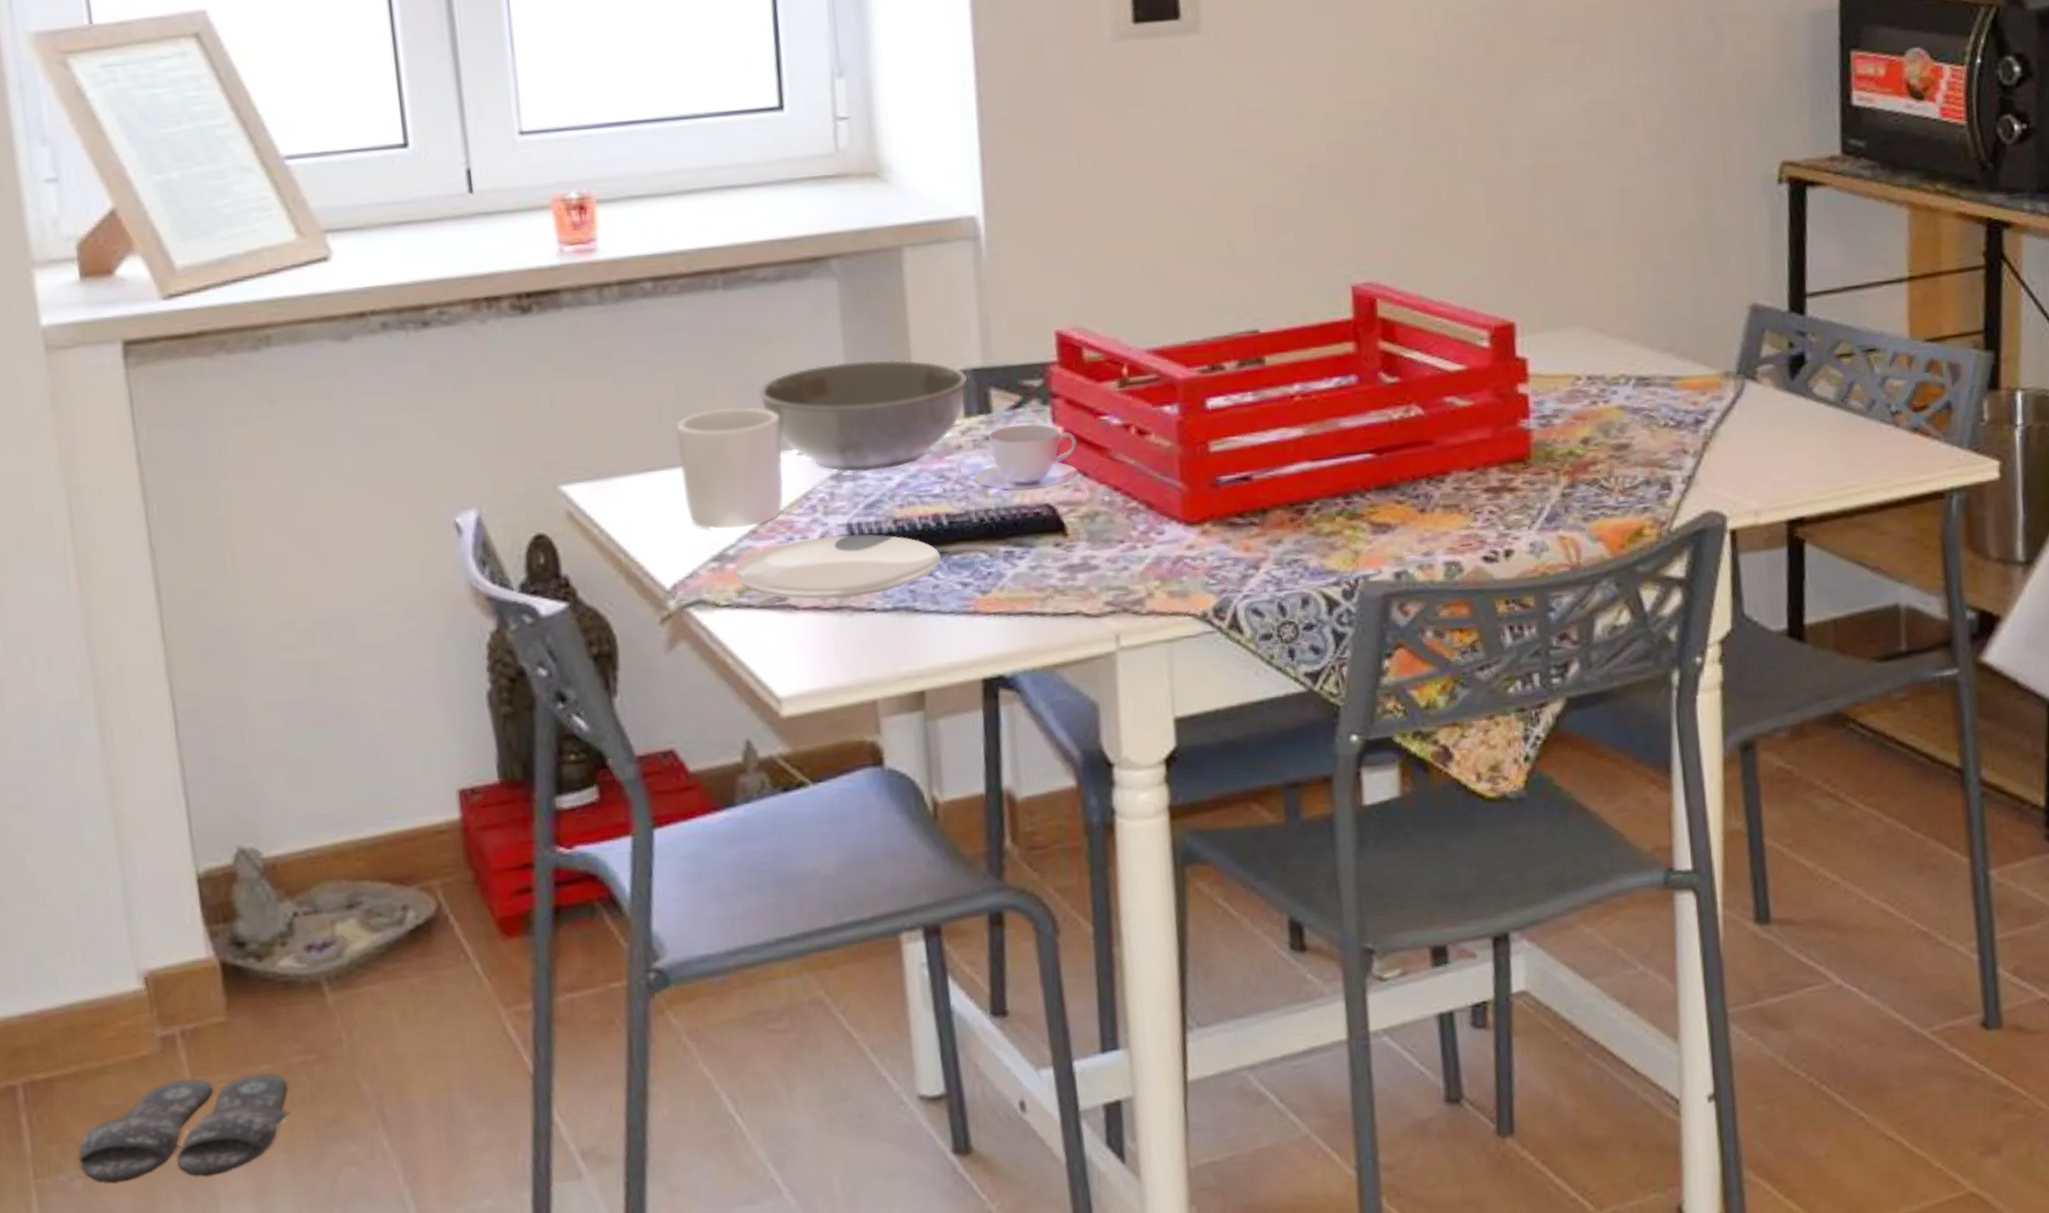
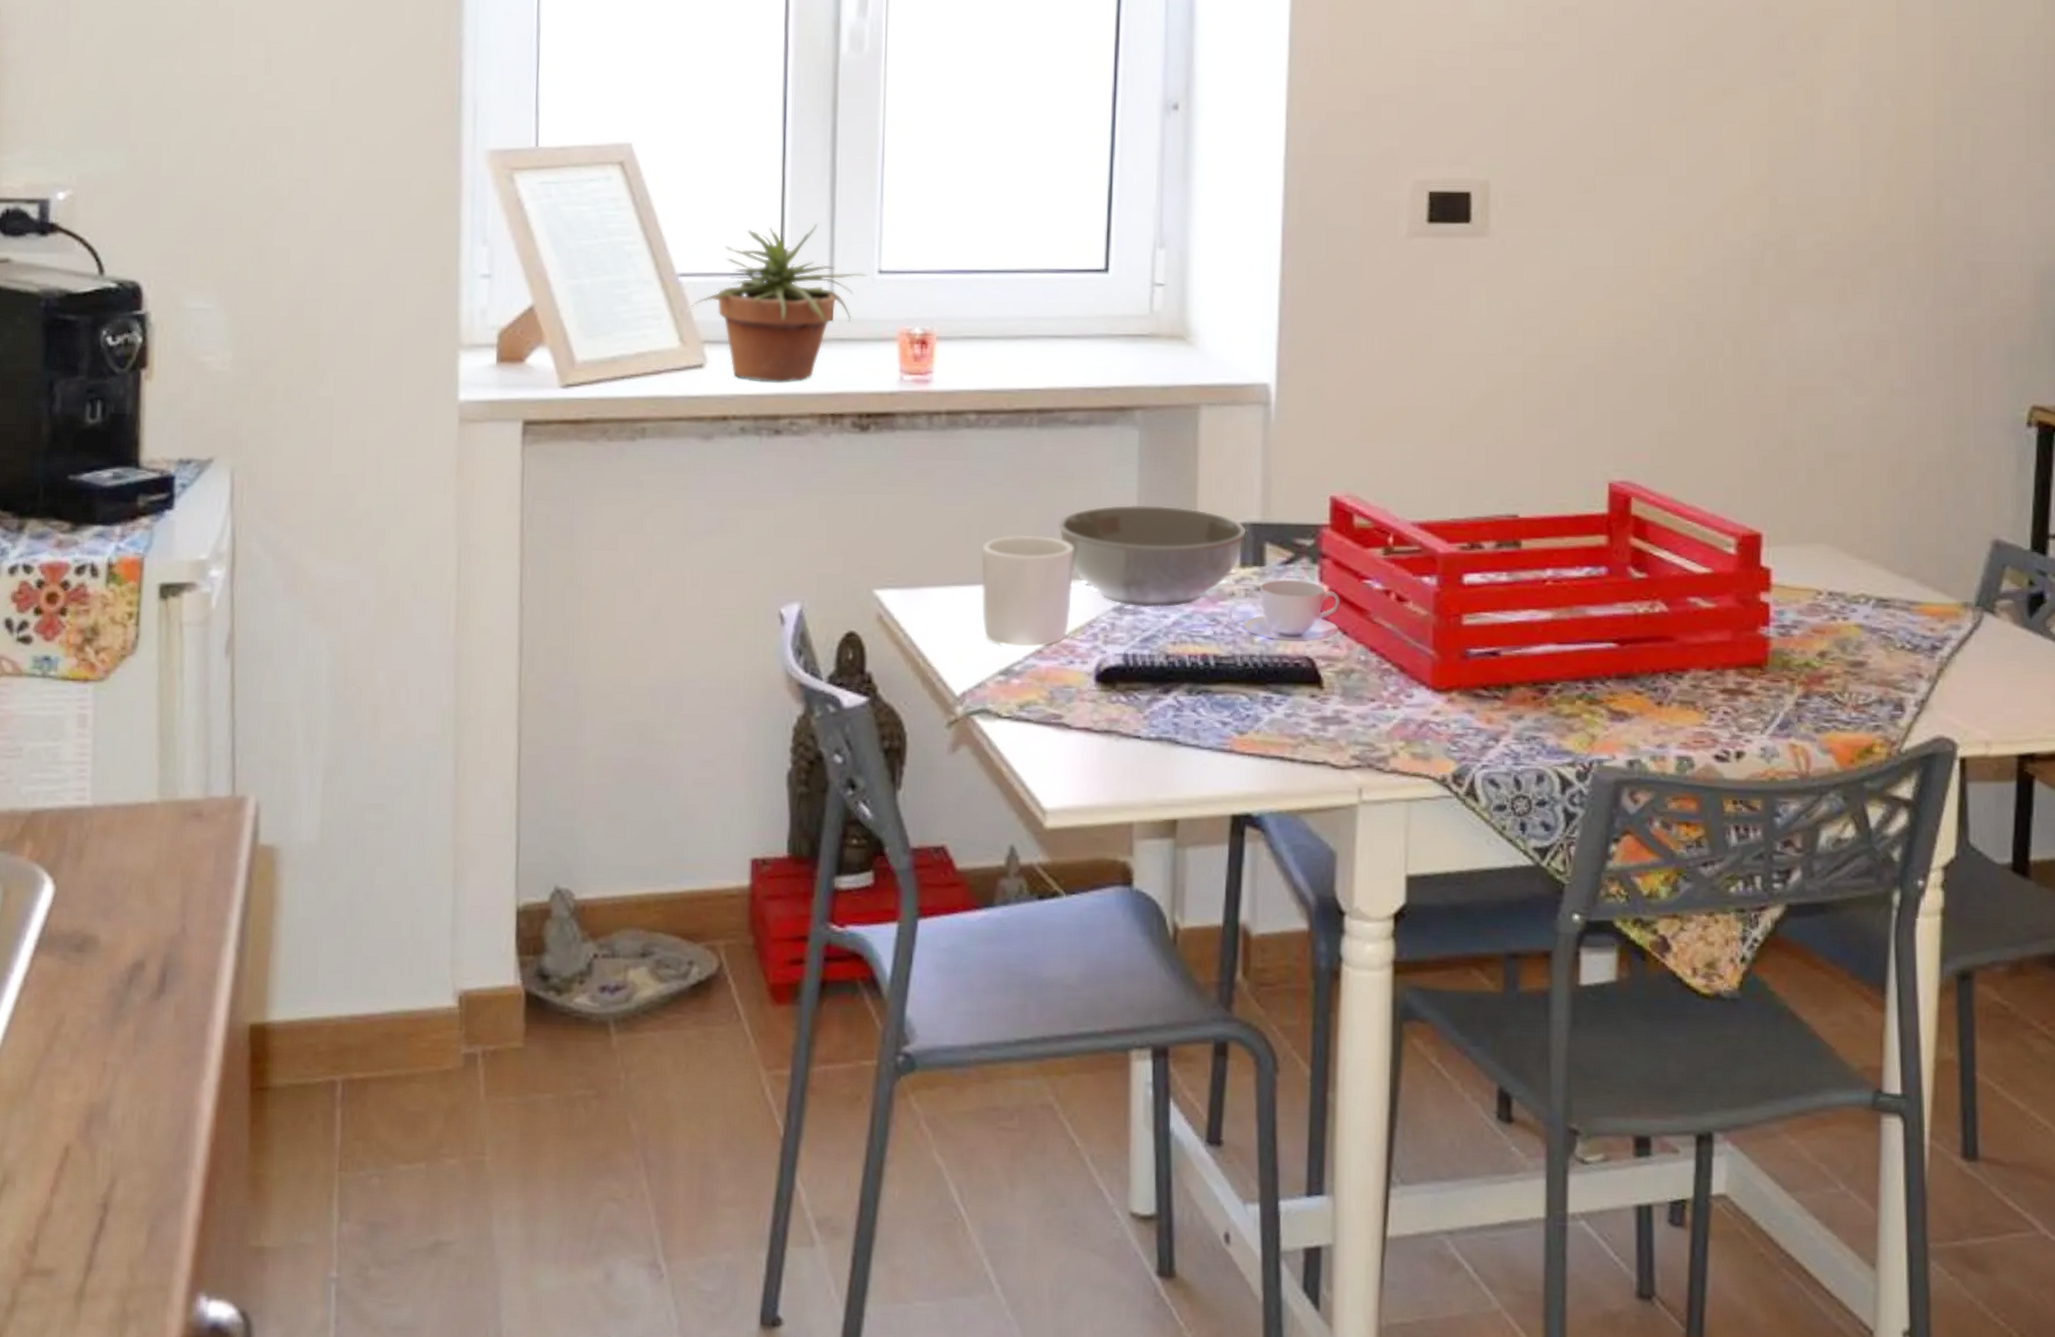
slippers: present [77,1072,290,1182] -> none [378,1096,567,1191]
potted plant: none [303,84,507,269] -> present [690,223,867,382]
plate: present [735,534,941,599] -> none [1018,663,1205,723]

